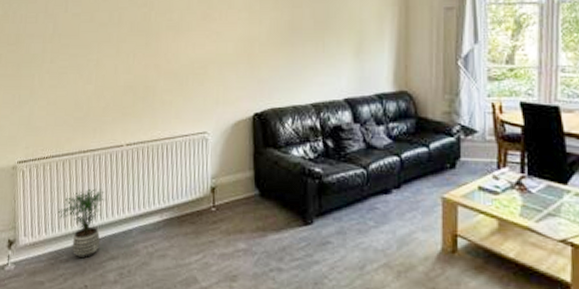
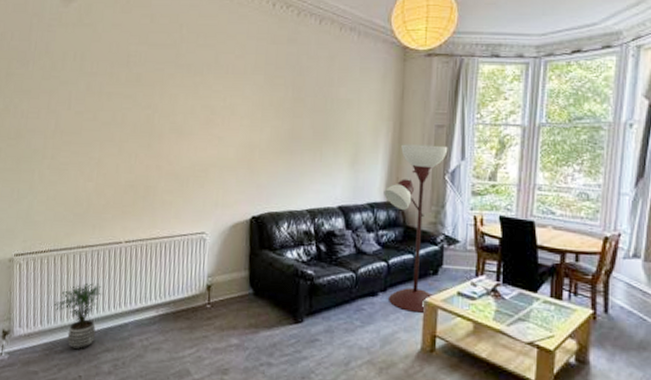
floor lamp: none [392,29,459,210] -> present [384,144,448,313]

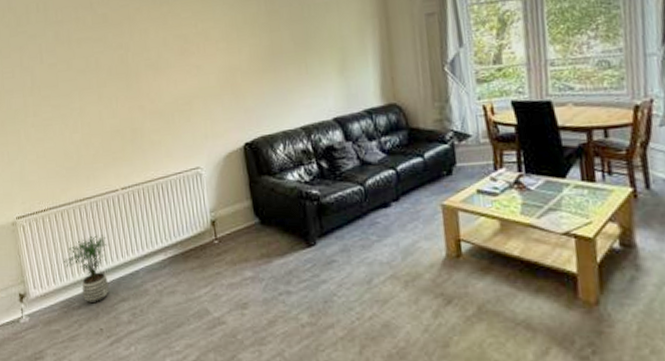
floor lamp: present [384,144,448,313] -> none [380,34,450,218]

